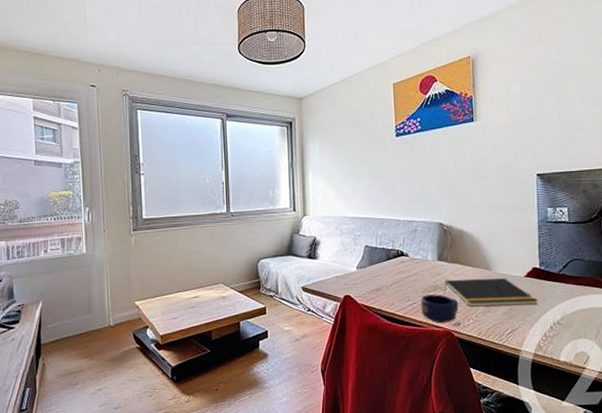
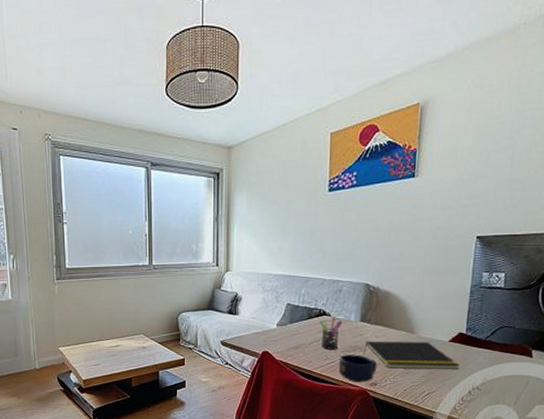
pen holder: none [398,257,421,291] -> present [319,317,343,350]

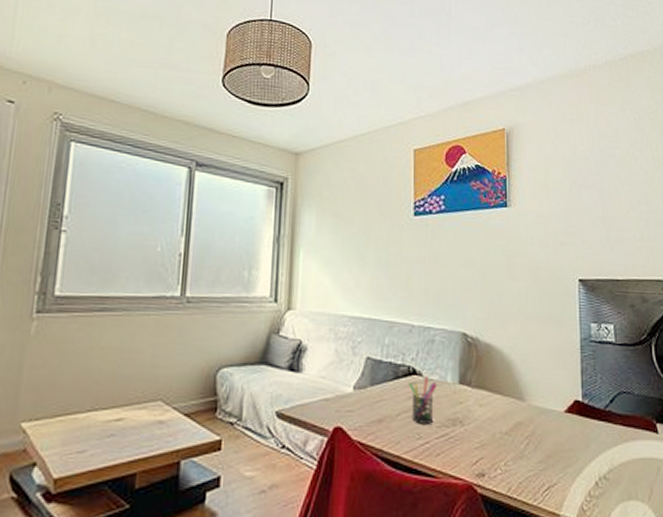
mug: present [338,354,377,383] -> none [435,431,483,473]
notepad: present [364,341,460,369] -> none [466,411,580,451]

